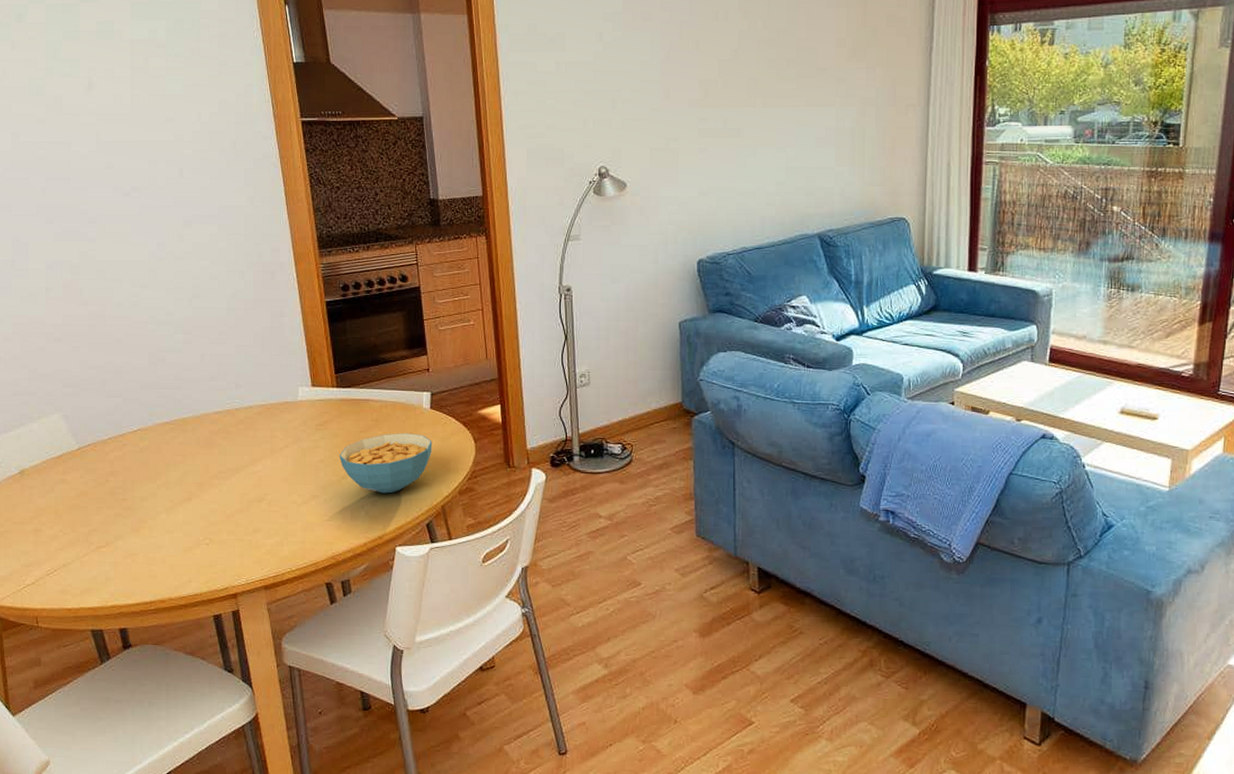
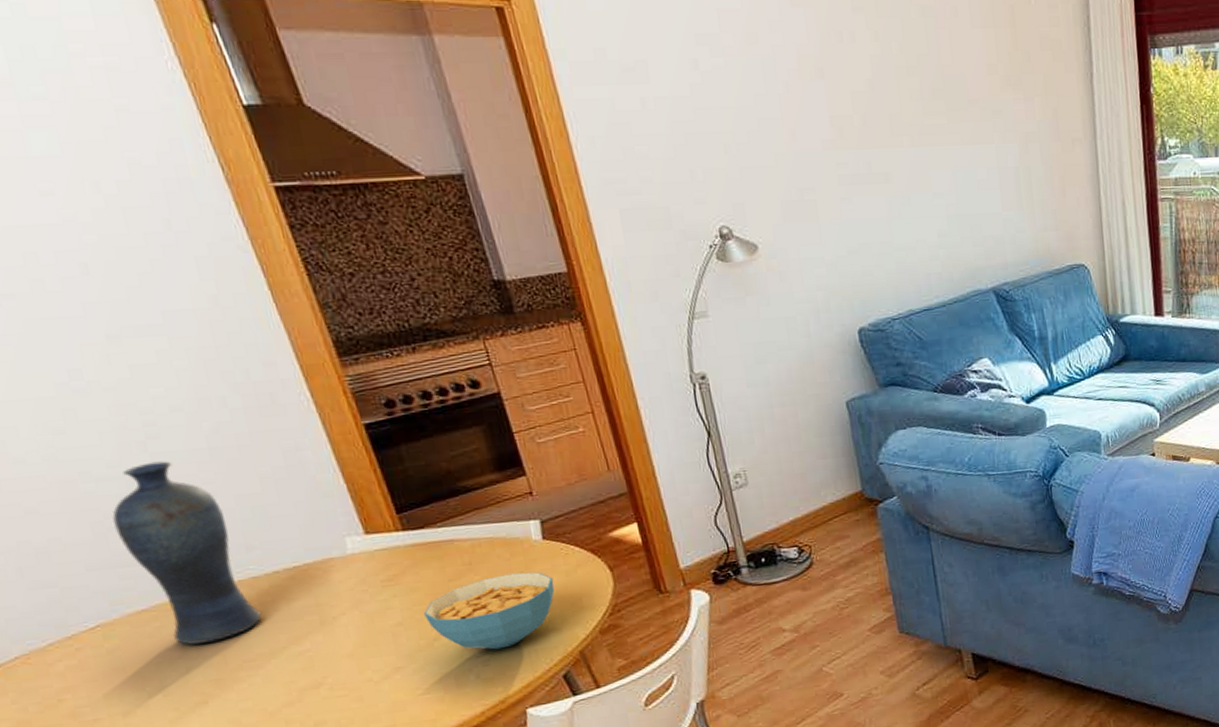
vase: none [161,314,236,454] -> present [112,461,263,645]

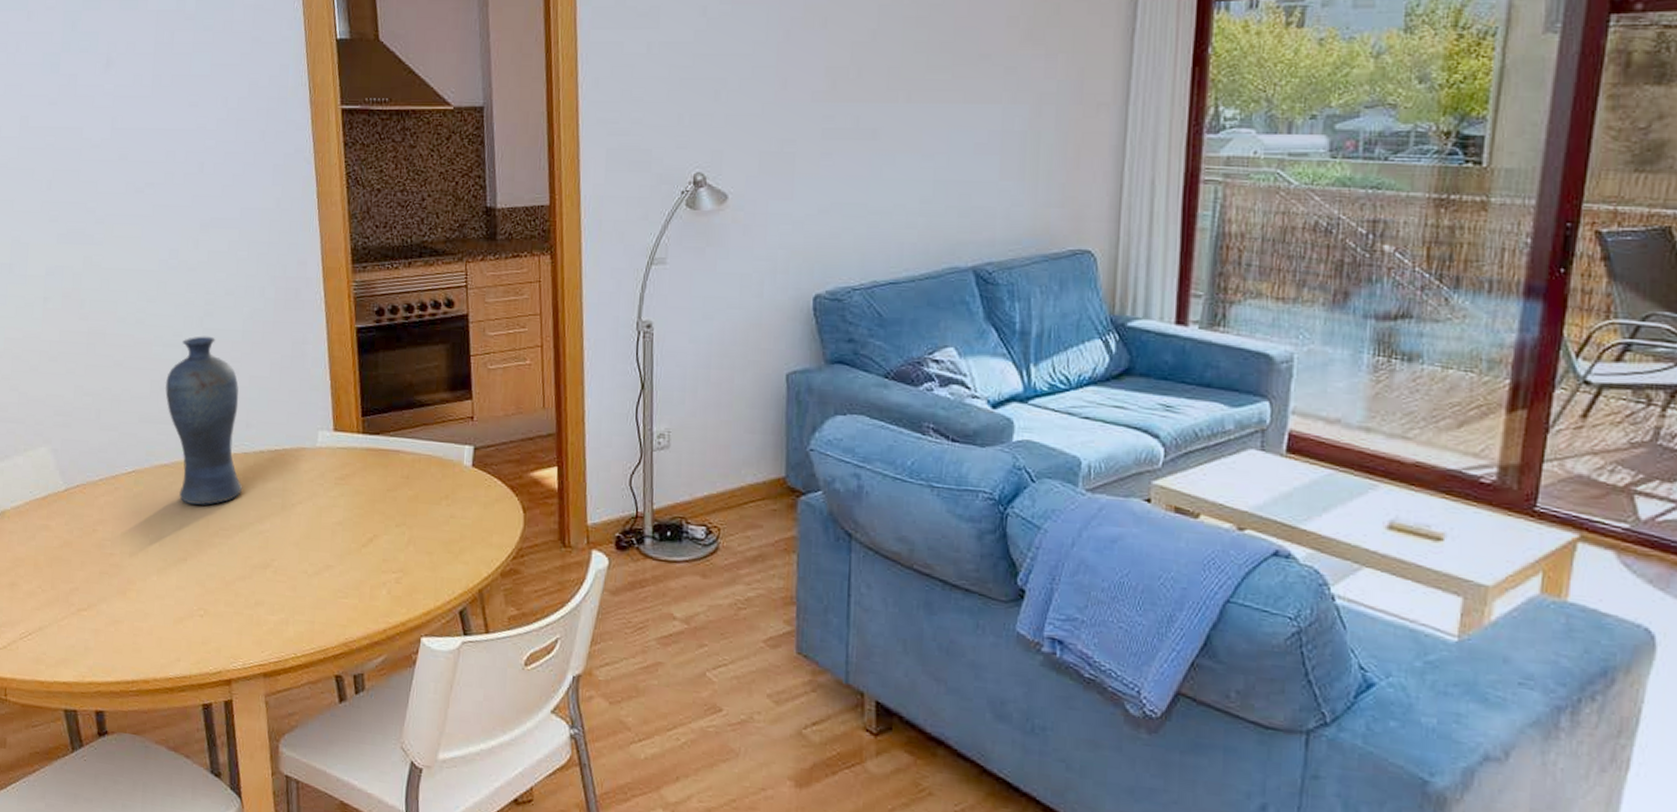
cereal bowl: present [424,572,555,650] -> none [361,494,472,570]

